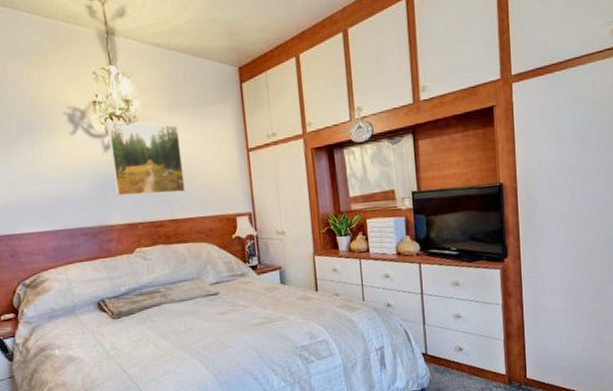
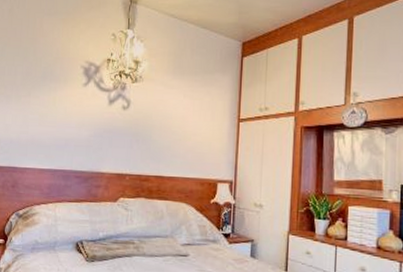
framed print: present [106,121,186,197] -> none [112,78,177,151]

